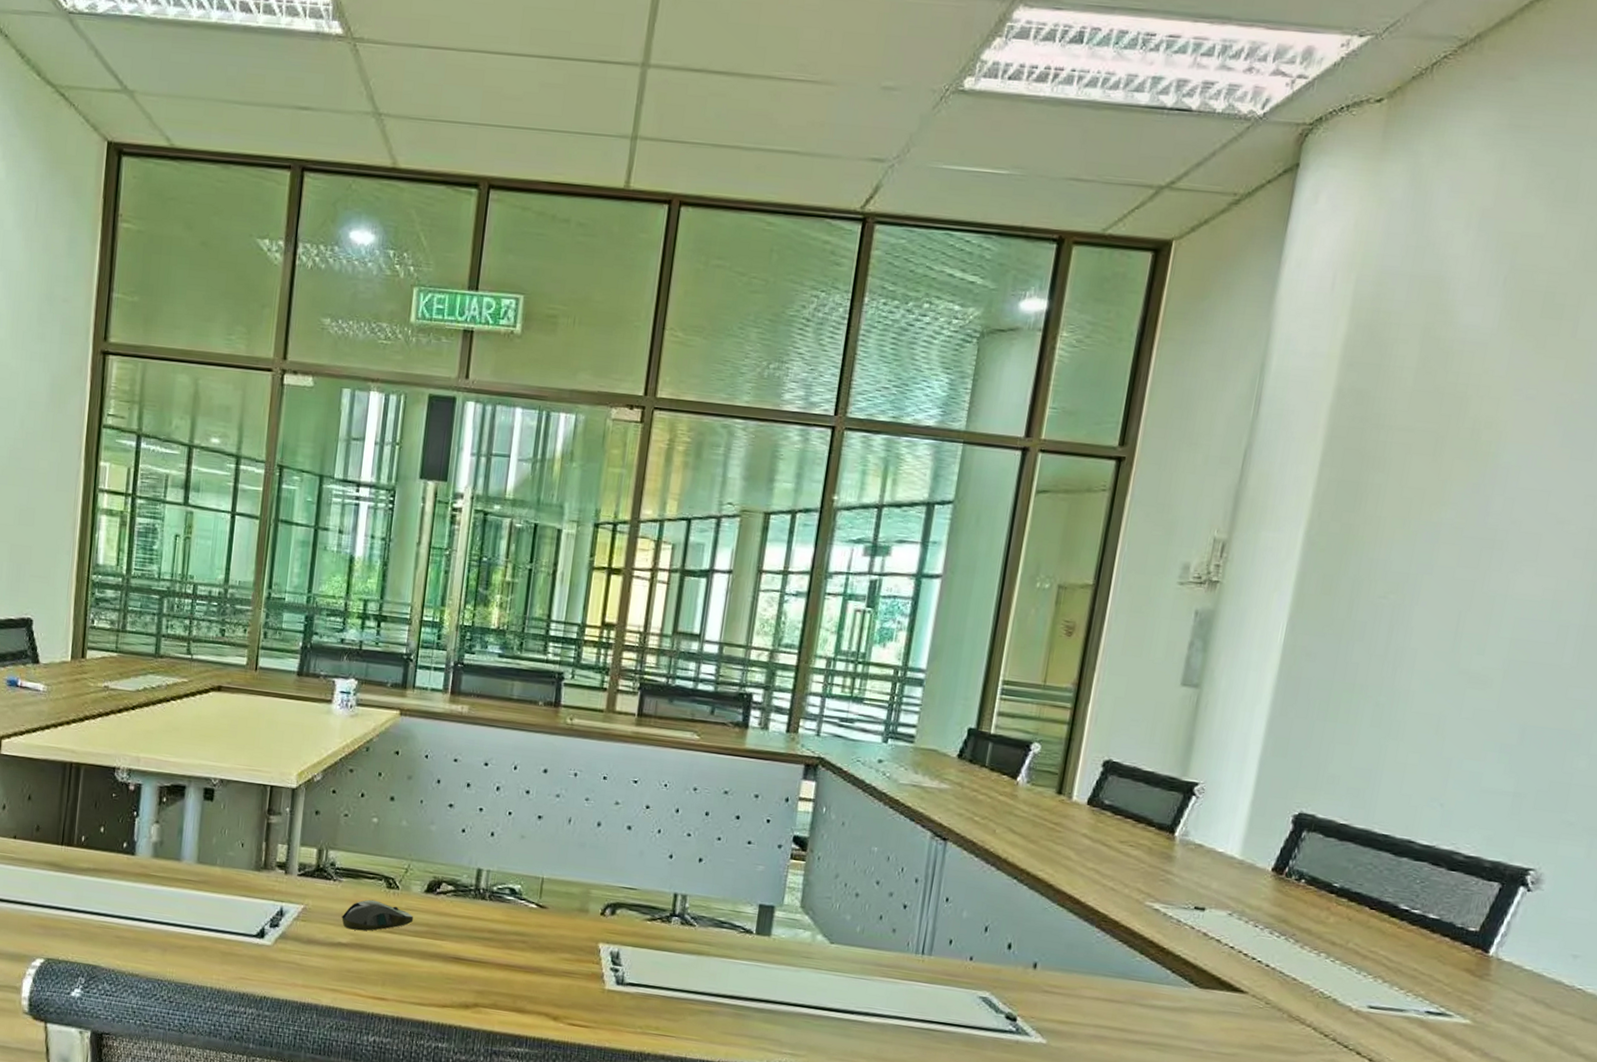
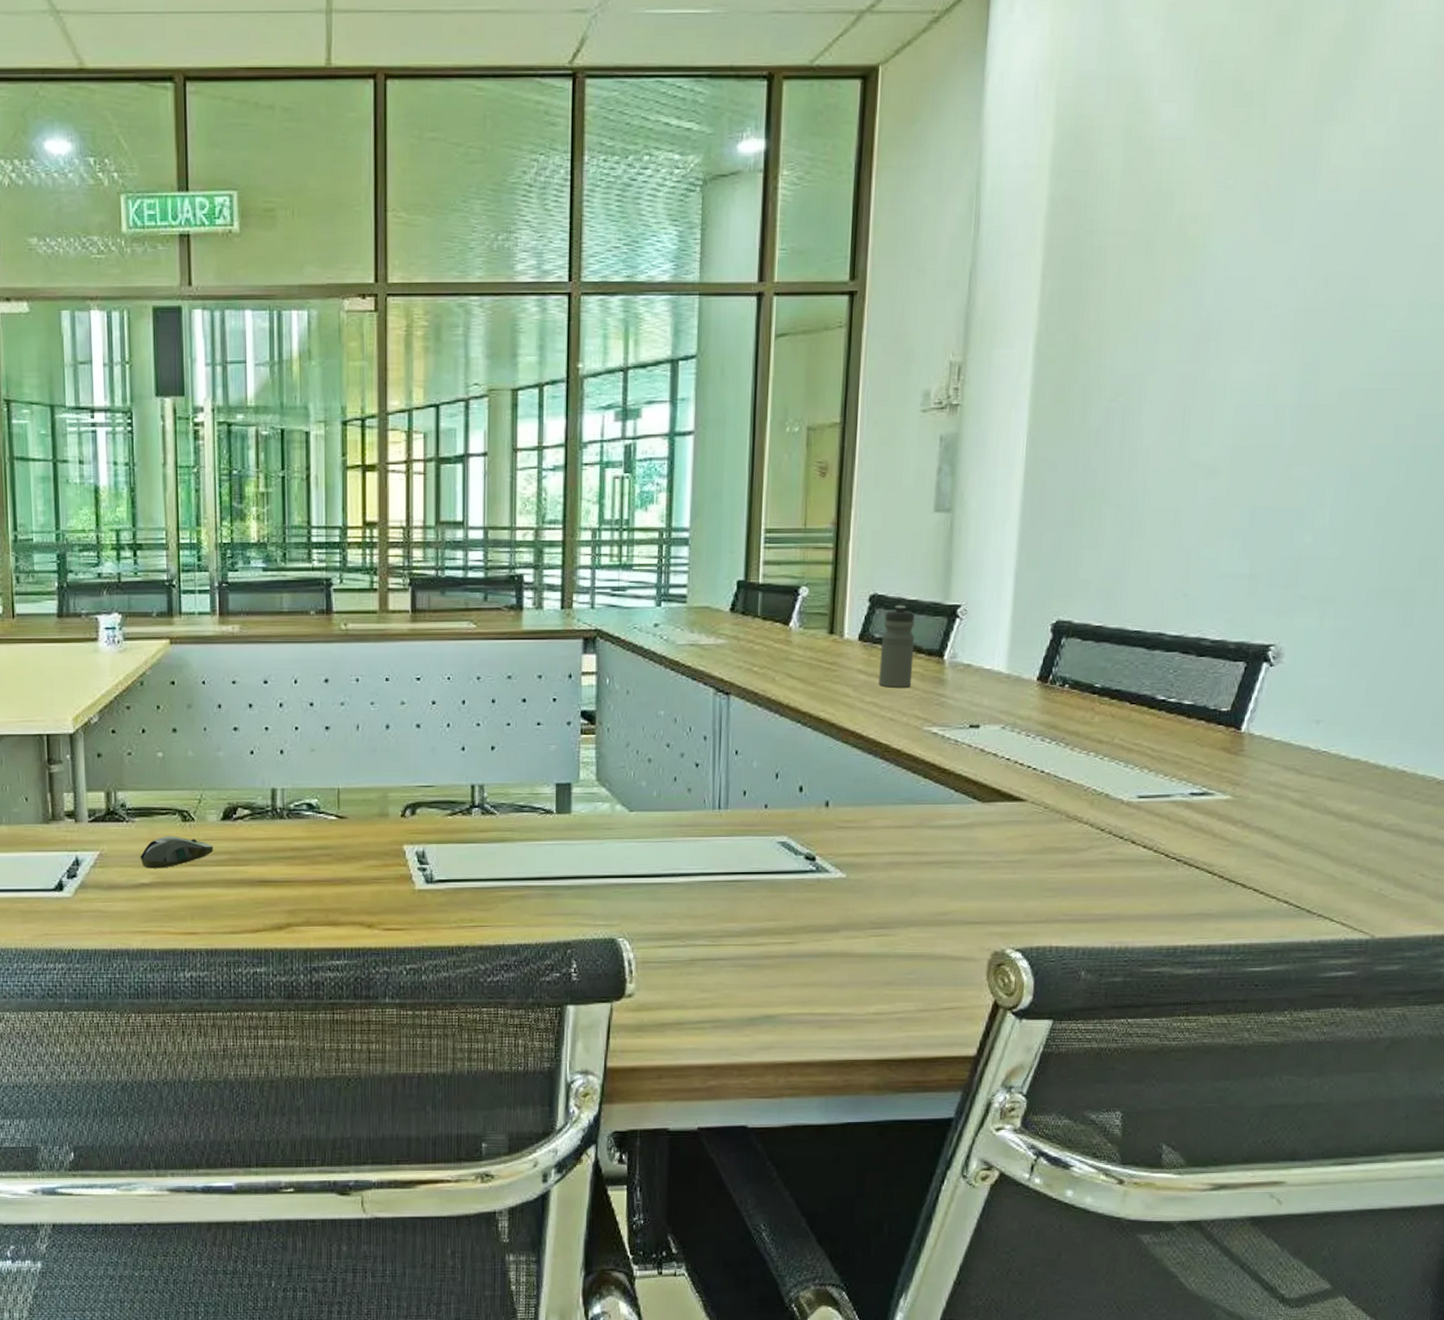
water bottle: none [1103,774,1149,860] -> present [879,605,915,689]

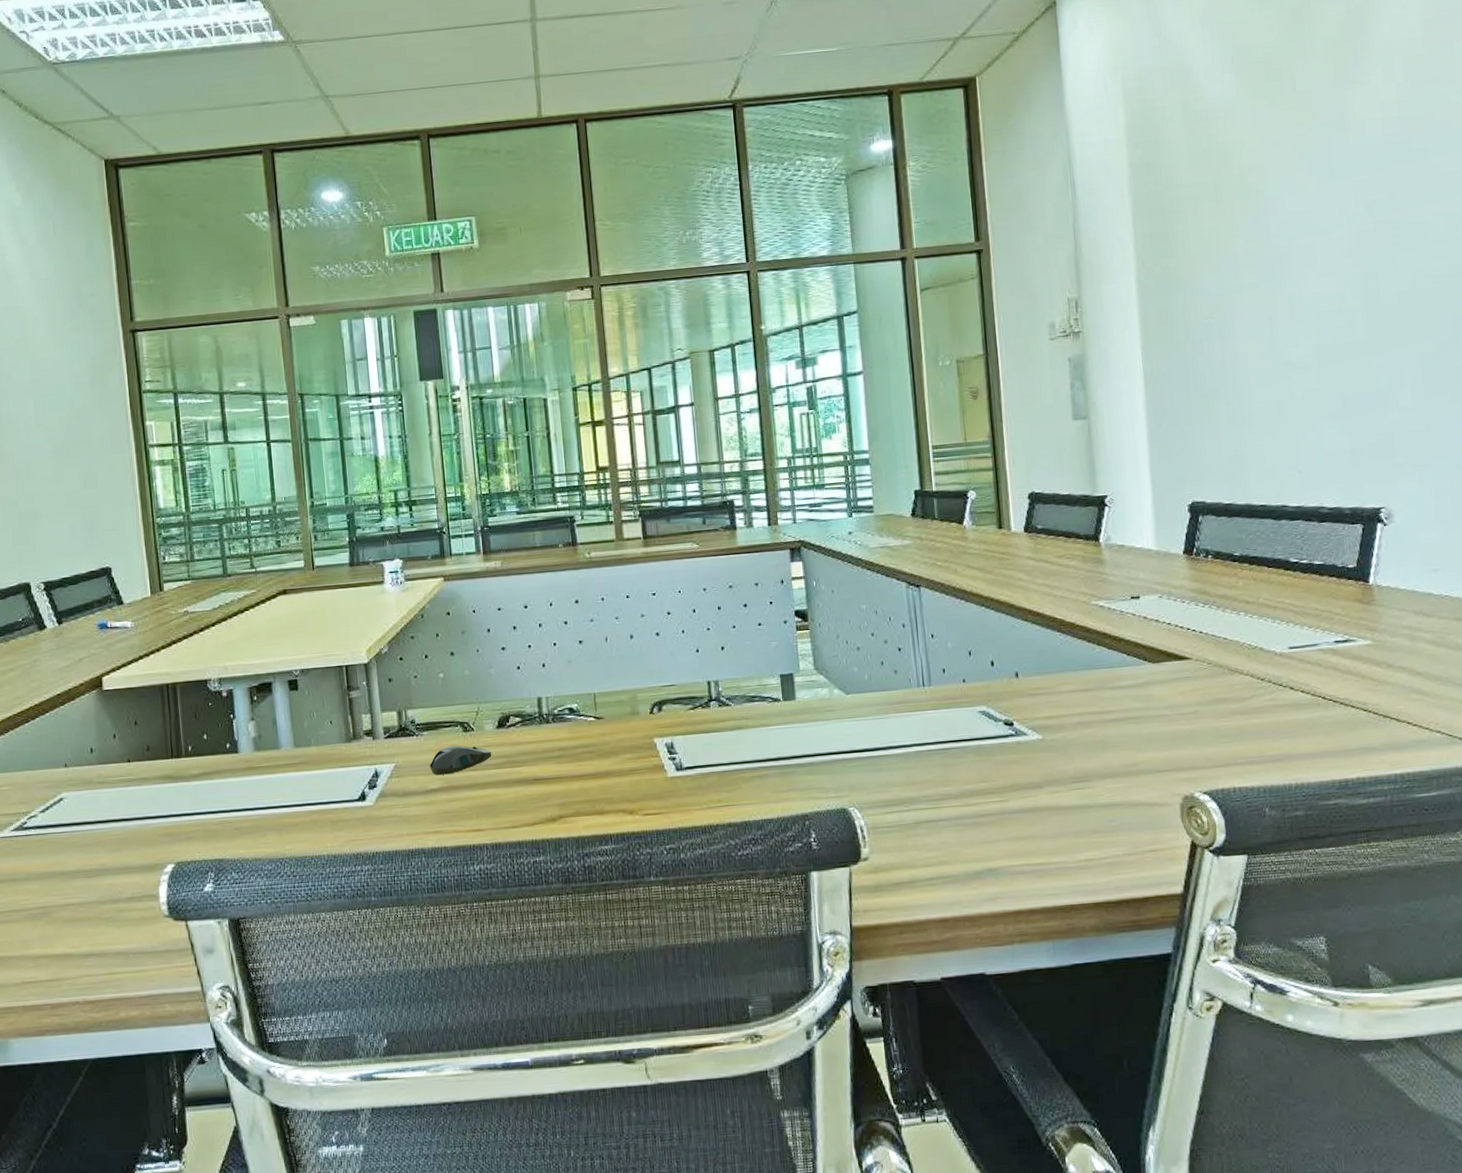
water bottle: present [879,605,915,689] -> none [1043,499,1075,571]

